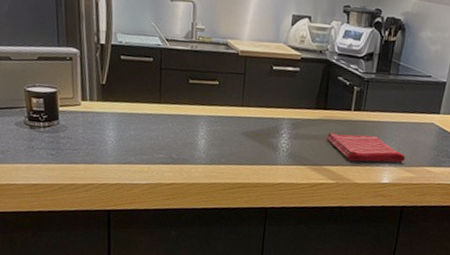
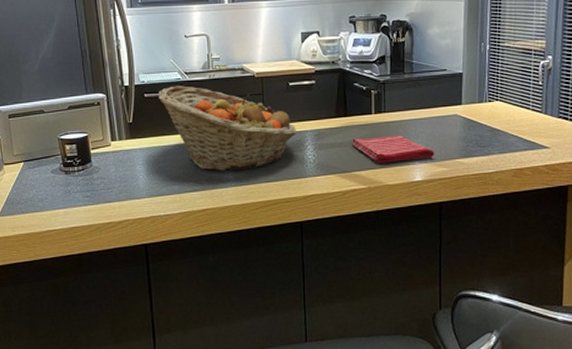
fruit basket: none [135,52,274,150] -> present [158,86,297,172]

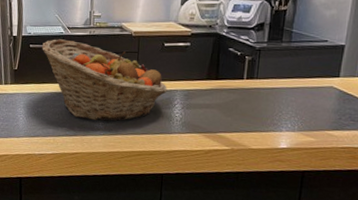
dish towel: present [351,135,435,163] -> none [219,101,304,128]

